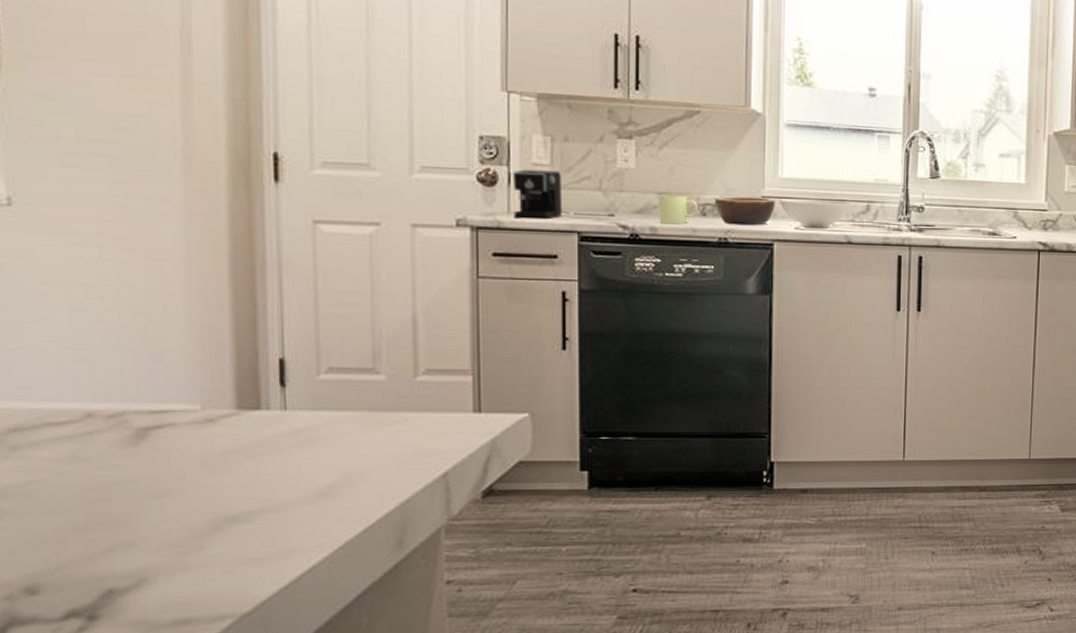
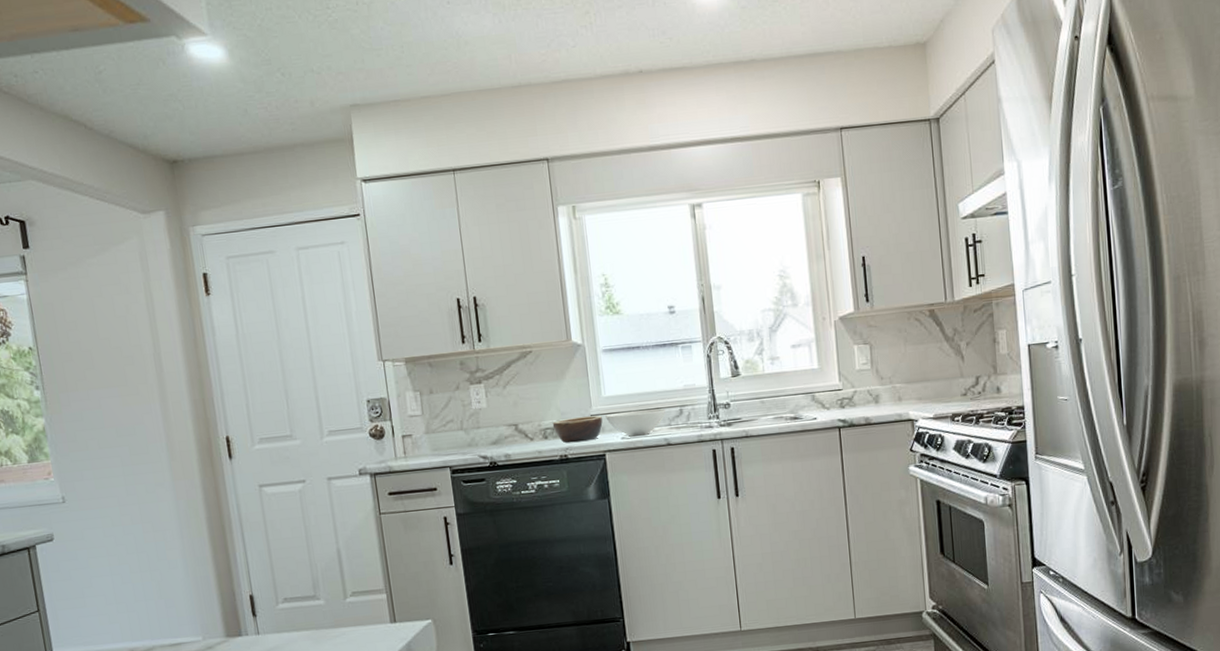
coffee maker: present [512,169,615,220] -> none [394,419,477,463]
mug: present [658,193,697,225] -> none [507,423,540,451]

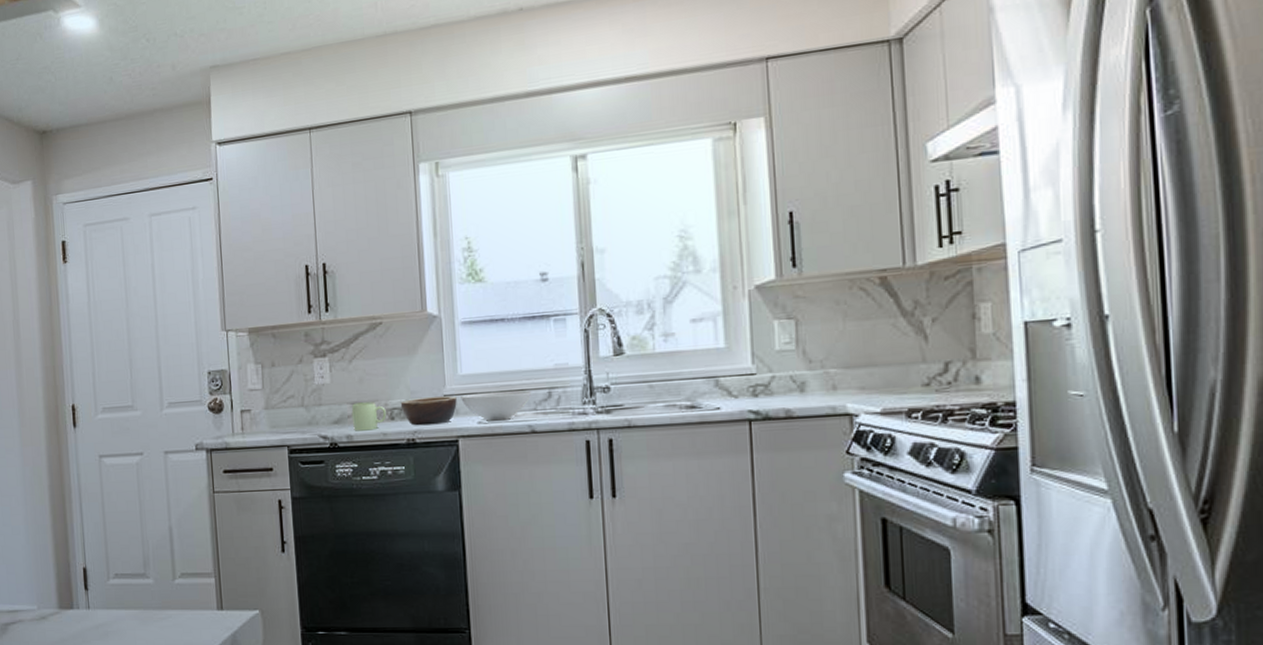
mug: none [507,423,540,451] -> present [351,402,386,431]

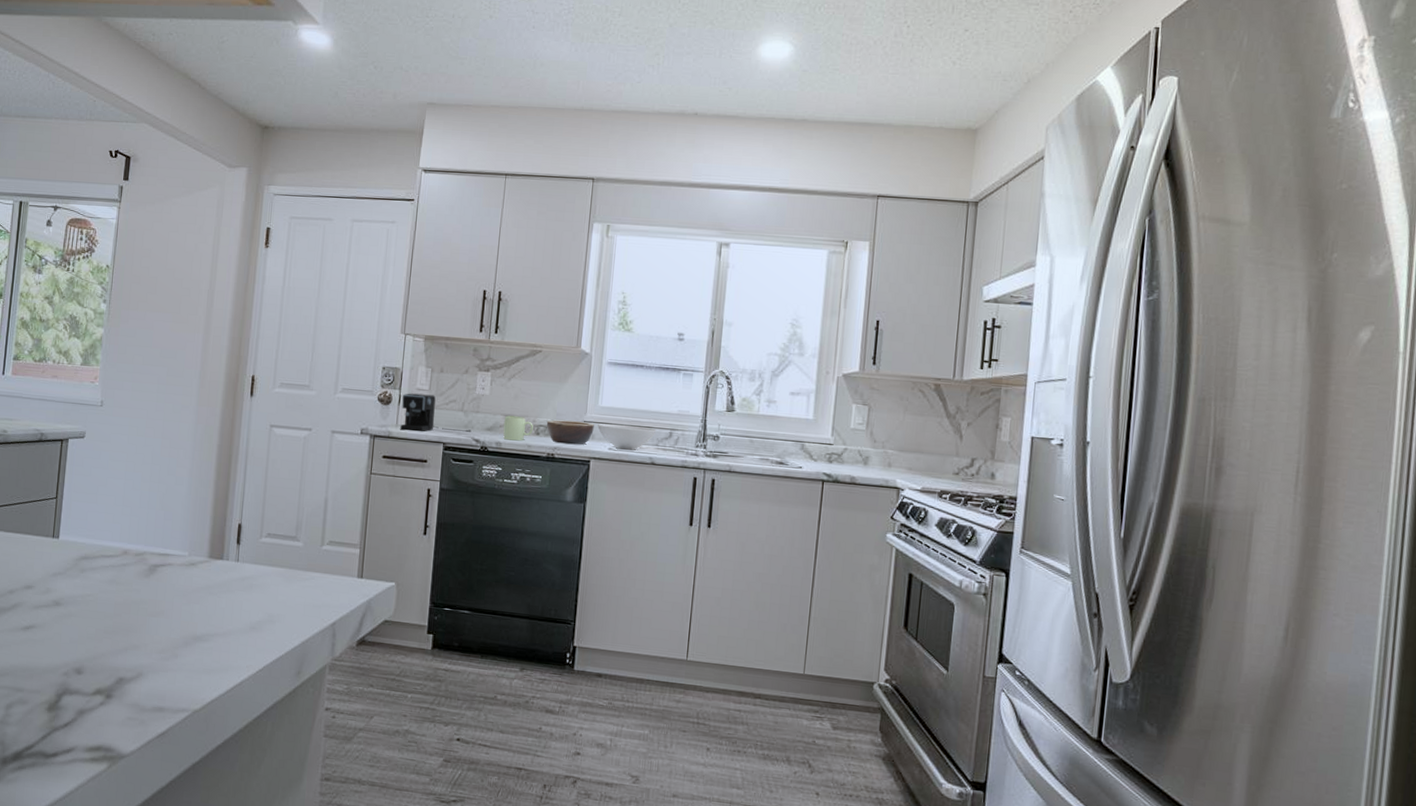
coffee maker: none [234,393,317,439] -> present [400,393,472,433]

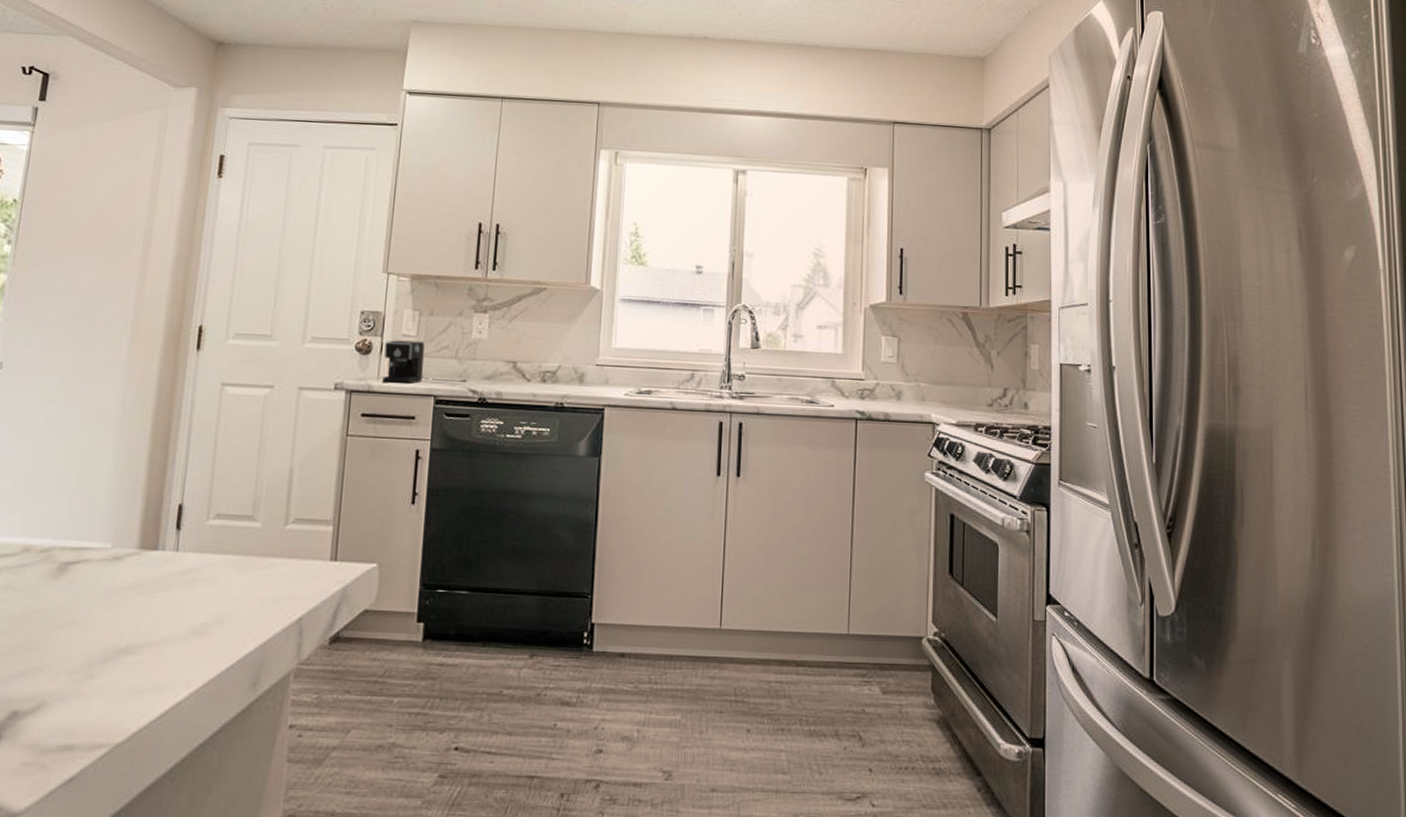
mug: present [502,415,533,441] -> none [503,361,539,390]
bowl: present [546,419,594,445] -> none [553,364,608,392]
bowl: present [597,423,657,451] -> none [611,366,677,396]

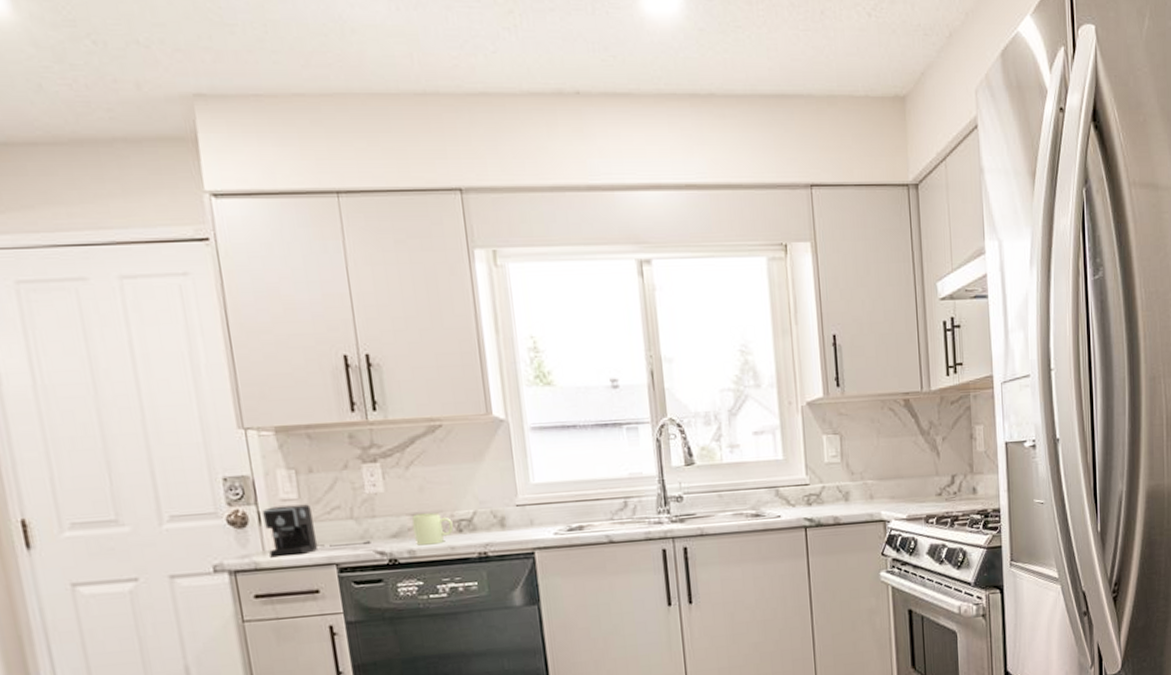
mug: none [503,361,539,390] -> present [411,513,453,546]

